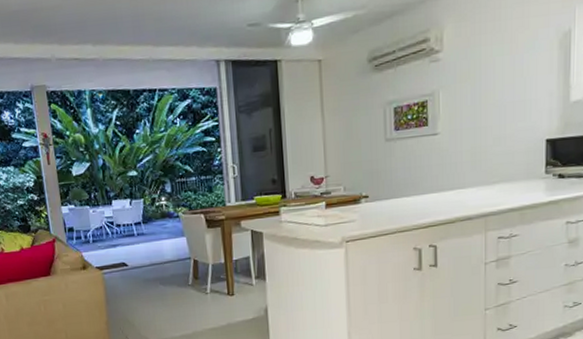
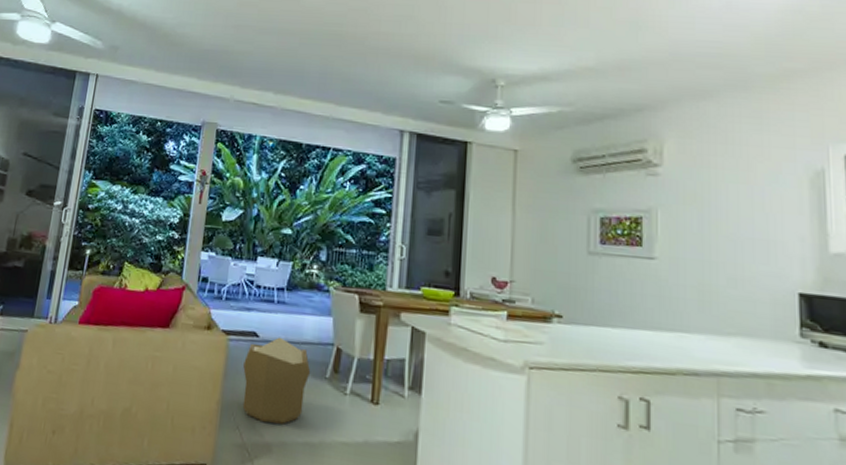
pouf: none [120,262,176,329] -> present [242,337,311,425]

